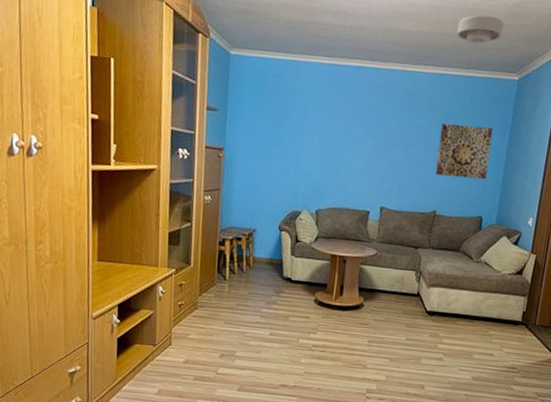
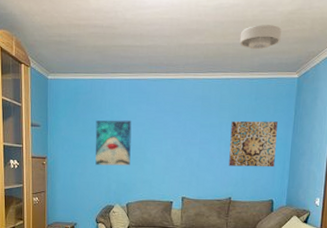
wall art: none [282,109,328,167] -> present [95,120,132,166]

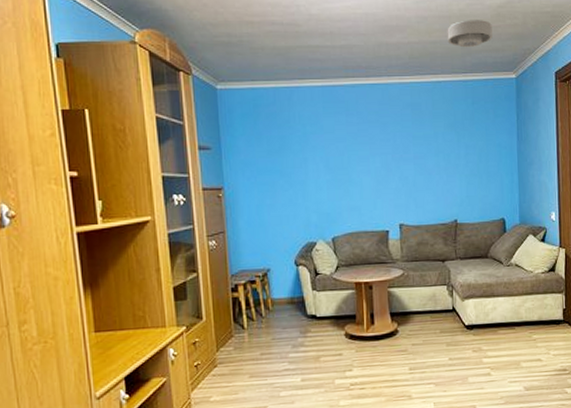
wall art: present [95,120,132,166] -> none [284,136,332,193]
wall art: present [229,120,278,168] -> none [448,128,502,183]

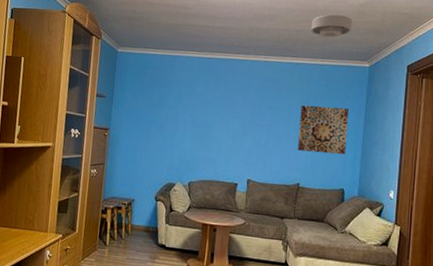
wall art: none [448,128,502,183] -> present [298,105,349,155]

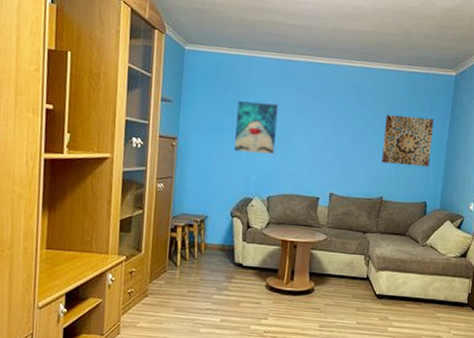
wall art: none [159,95,199,144] -> present [234,101,279,155]
ceiling light: present [310,14,352,38] -> none [397,17,441,43]

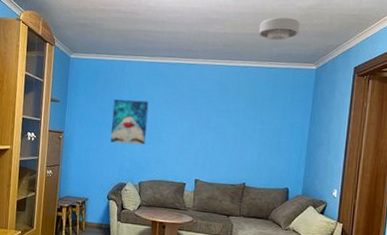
wall art: present [382,115,434,167] -> none [244,107,295,156]
ceiling light: none [397,17,441,43] -> present [258,17,300,41]

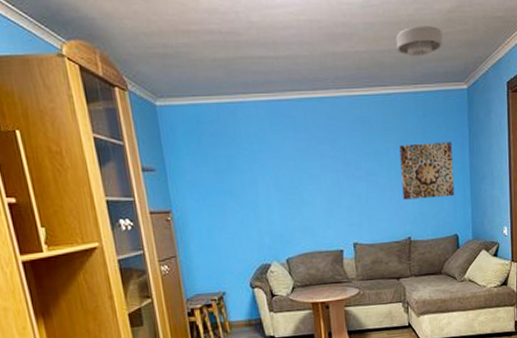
wall art: present [110,99,149,145] -> none [231,153,284,215]
wall art: none [244,107,295,156] -> present [399,142,454,200]

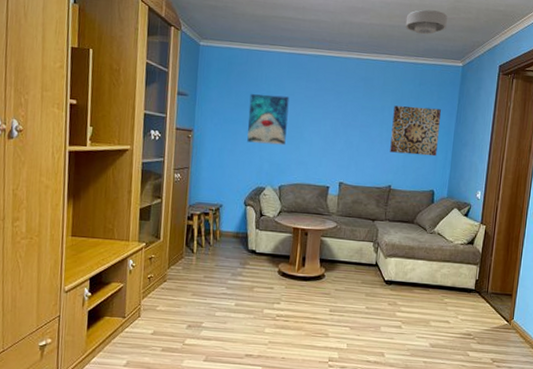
wall art: none [231,153,284,215] -> present [247,94,290,146]

